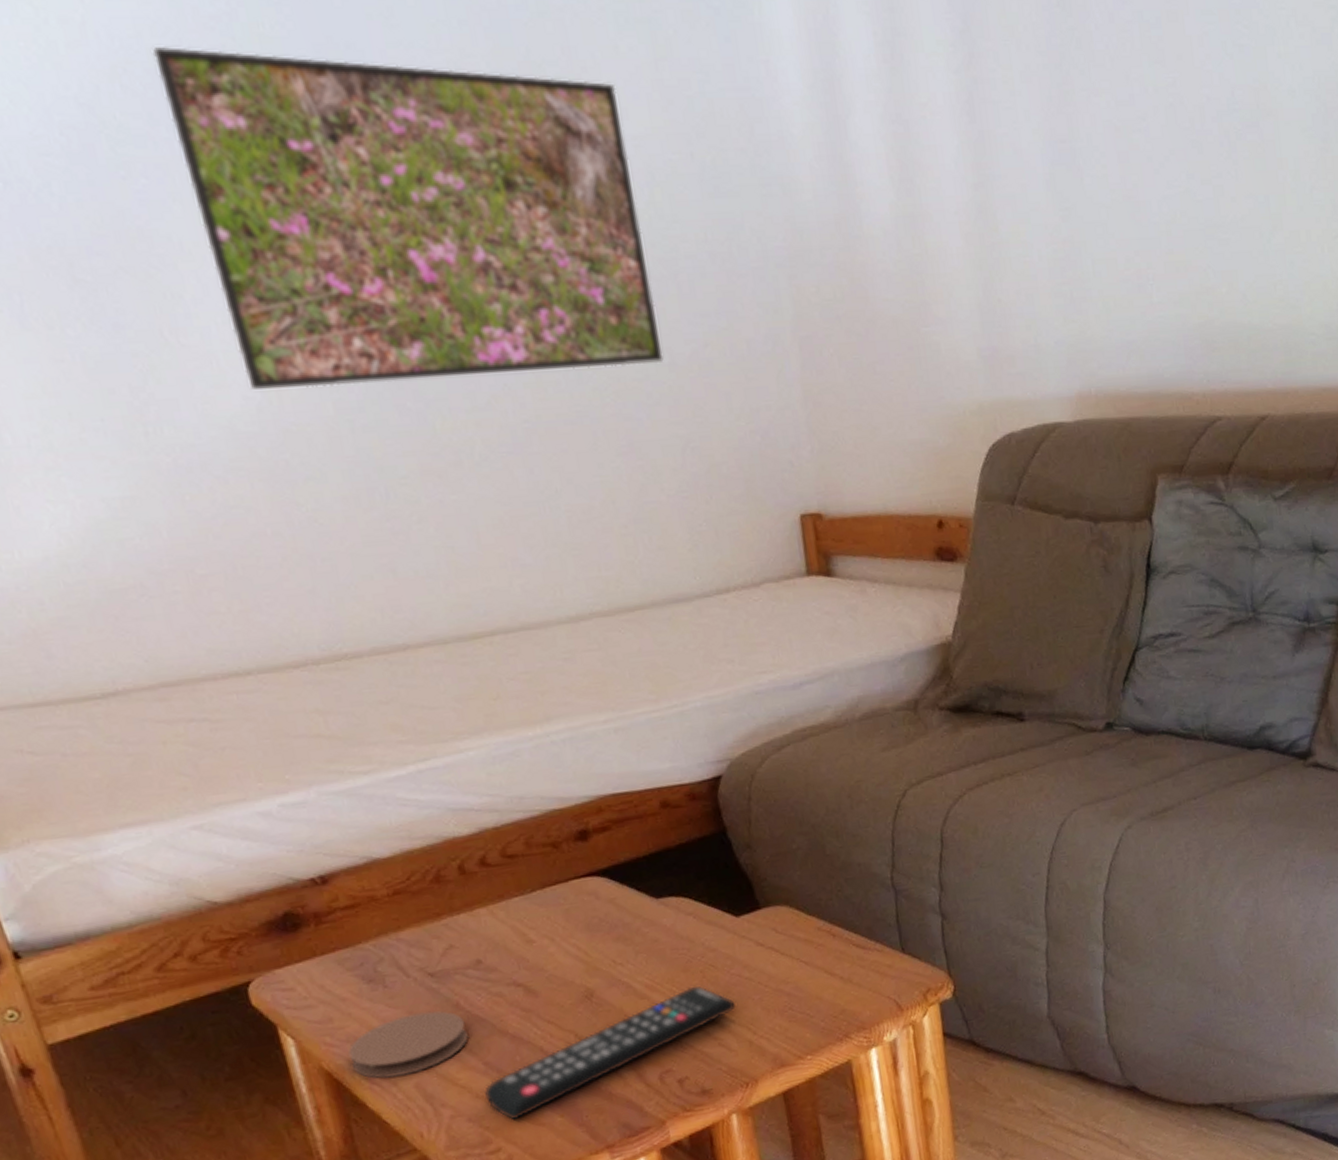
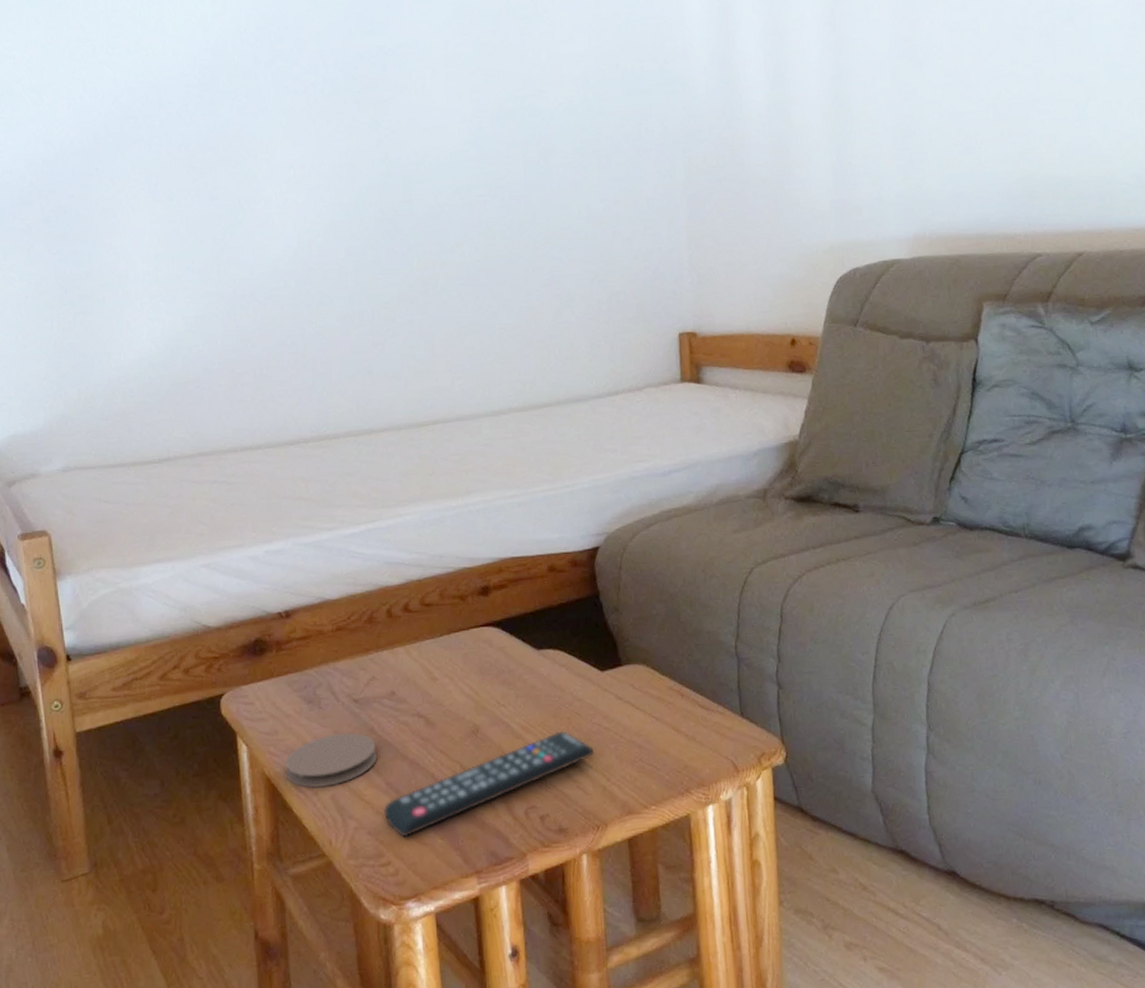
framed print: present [152,47,664,389] -> none [264,13,583,240]

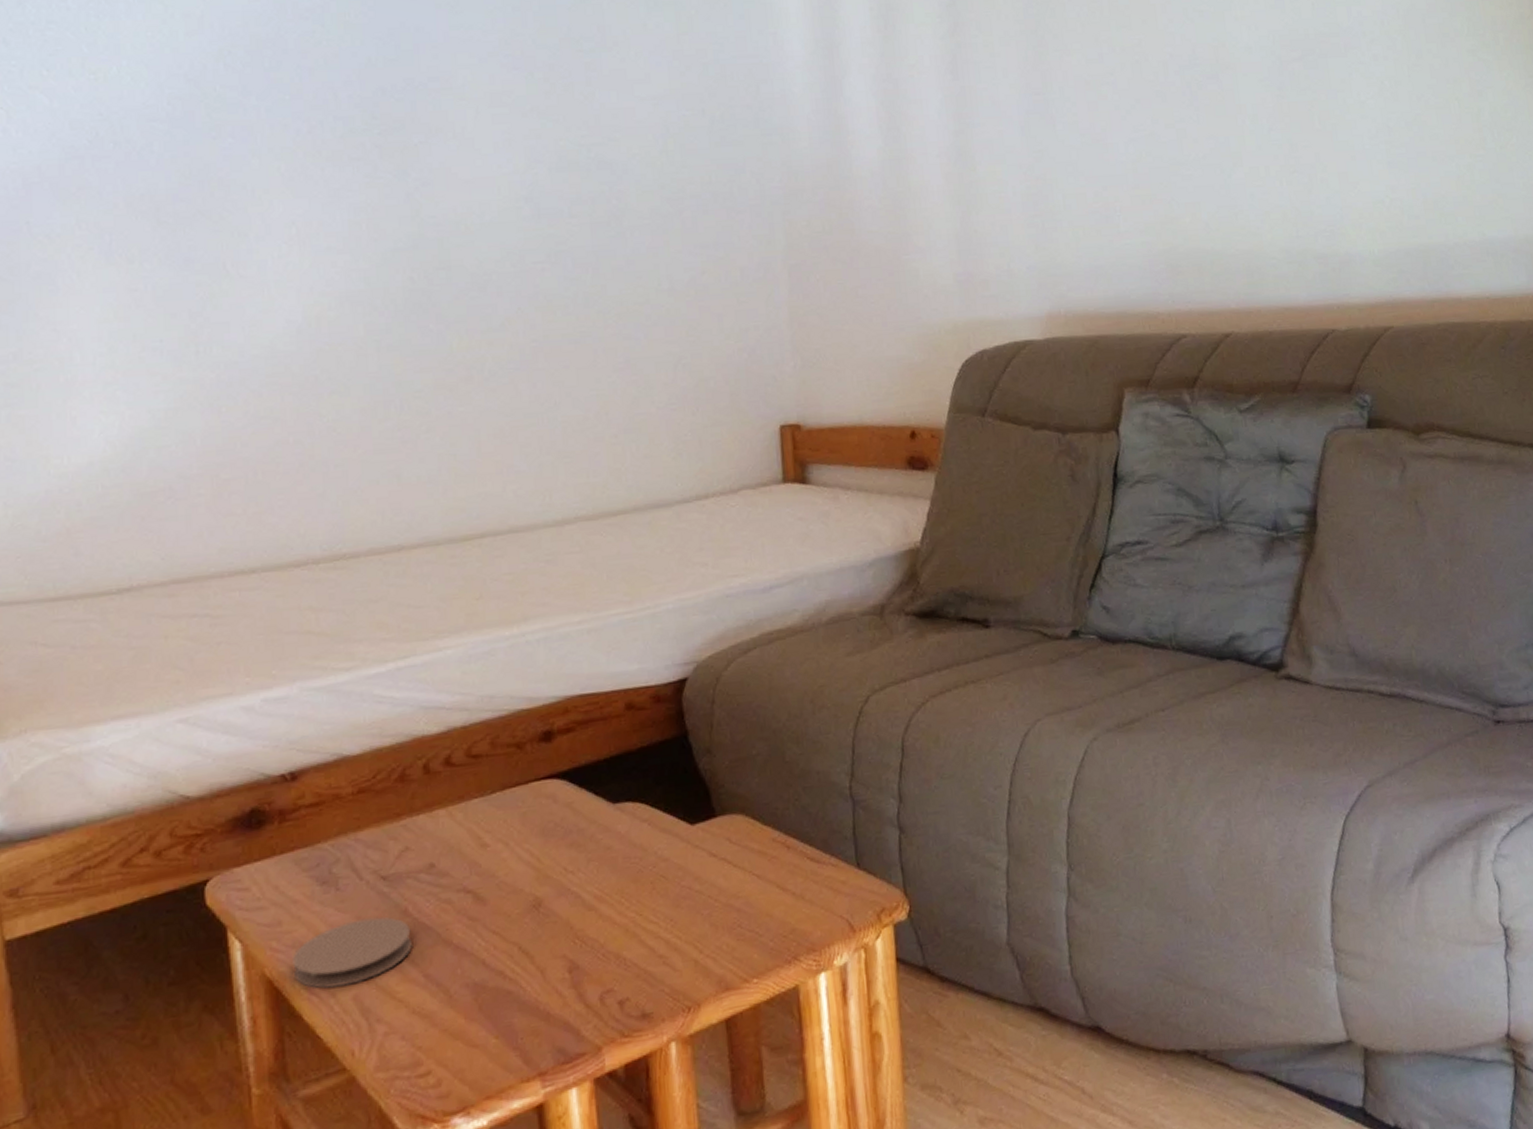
remote control: present [383,731,594,838] -> none [420,897,683,1040]

